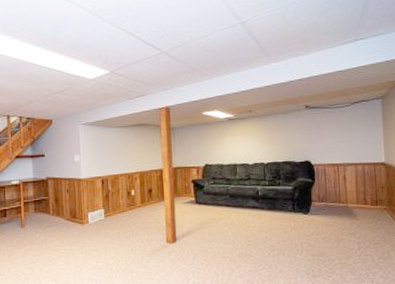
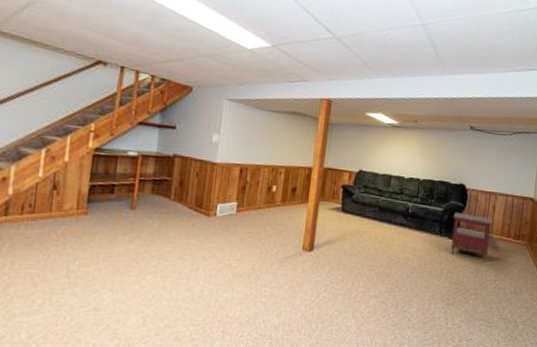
side table: none [304,188,347,232] -> present [450,212,493,262]

